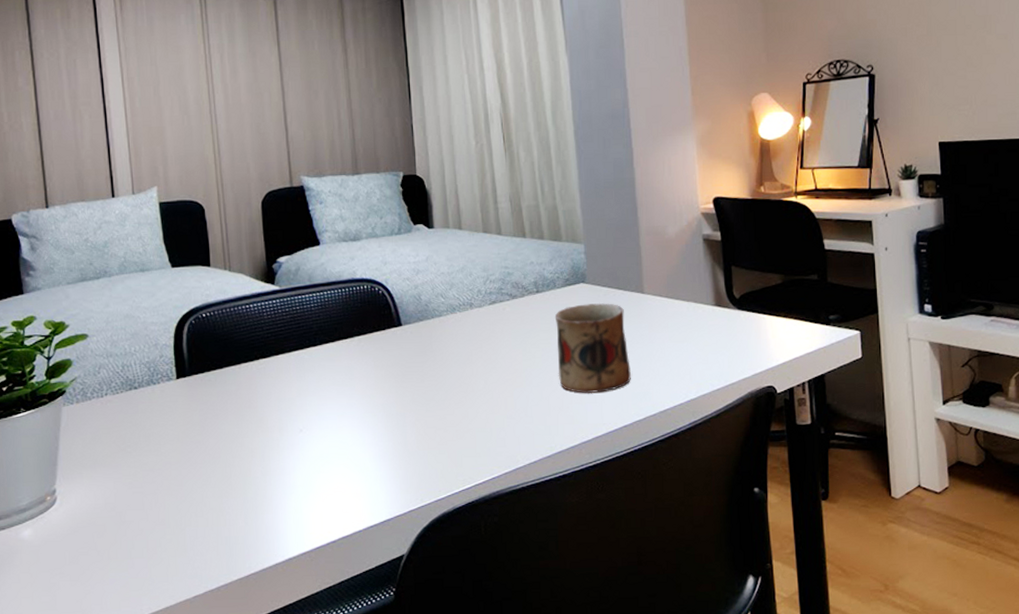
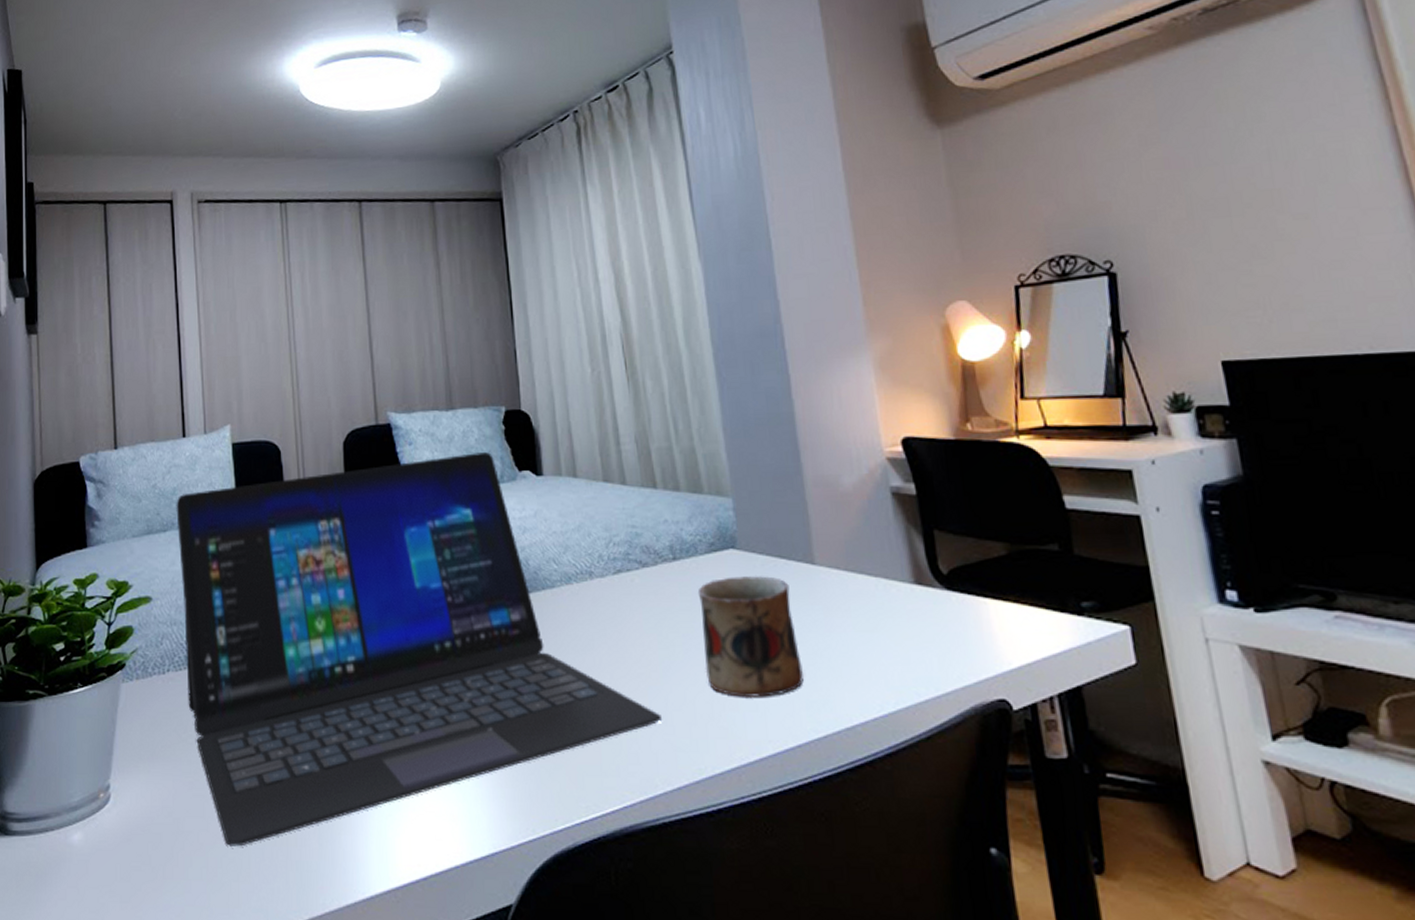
laptop: none [108,210,524,530] -> present [176,452,663,847]

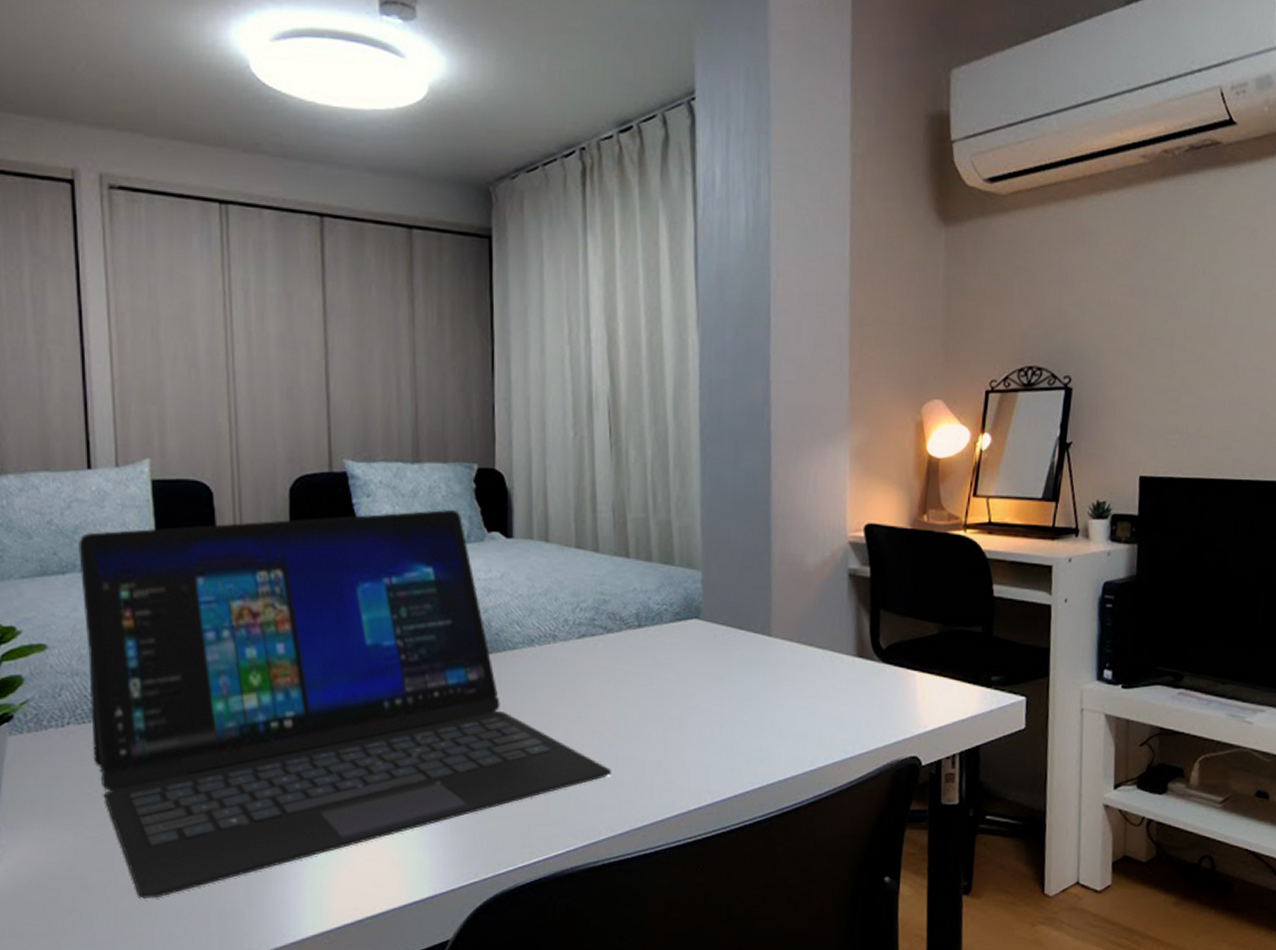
mug: present [697,576,803,697] -> none [657,645,747,754]

